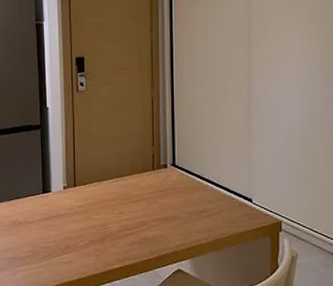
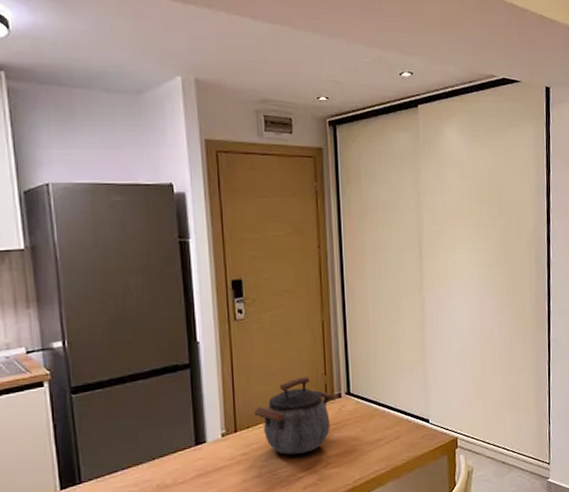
kettle: none [90,146,161,213] -> present [253,377,335,455]

